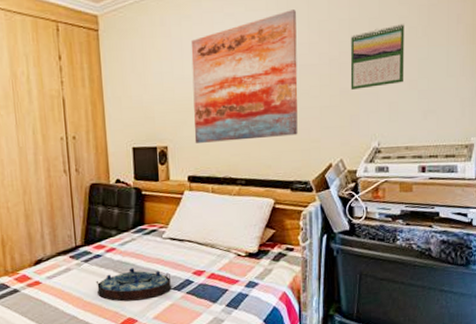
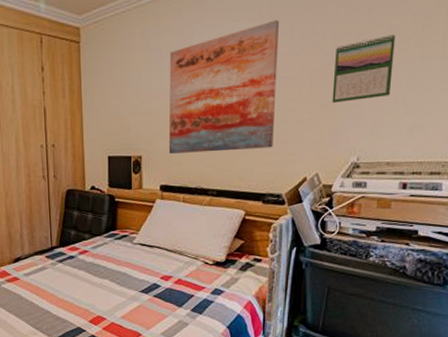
serving tray: present [95,268,172,302] -> none [68,270,140,301]

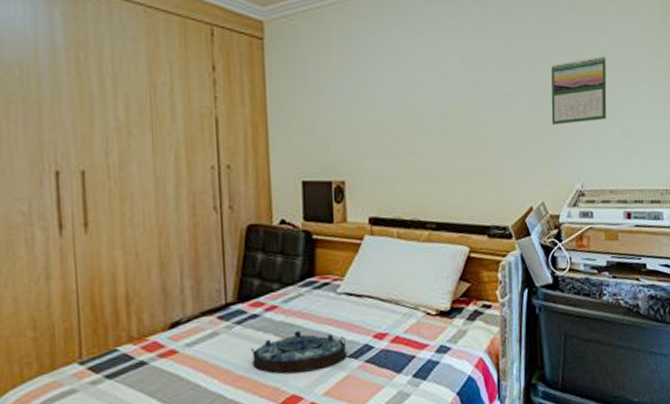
serving tray: none [68,270,140,301] -> present [250,331,348,374]
wall art: present [168,20,279,154] -> none [374,32,495,179]

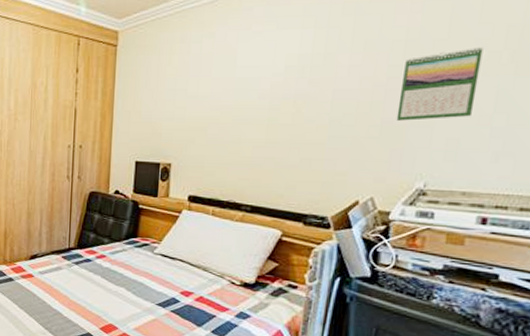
serving tray: present [250,331,348,374] -> none [83,277,157,310]

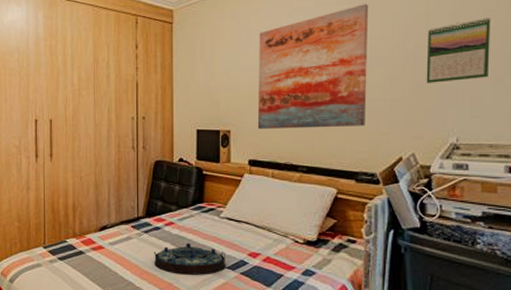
serving tray: none [83,277,157,310] -> present [153,243,226,275]
wall art: none [200,28,338,166] -> present [257,4,368,129]

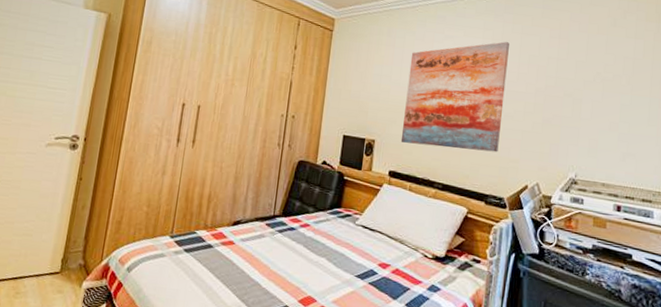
serving tray: present [153,243,226,275] -> none [284,247,356,282]
calendar: present [426,18,491,83] -> none [553,70,610,123]

